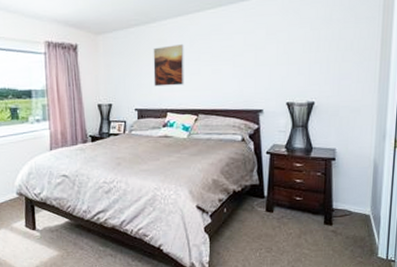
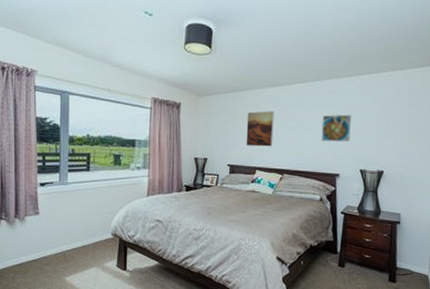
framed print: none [240,40,274,74] -> present [321,114,351,142]

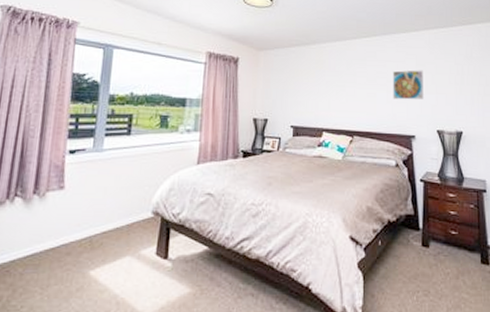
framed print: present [246,111,274,147] -> none [311,66,341,106]

